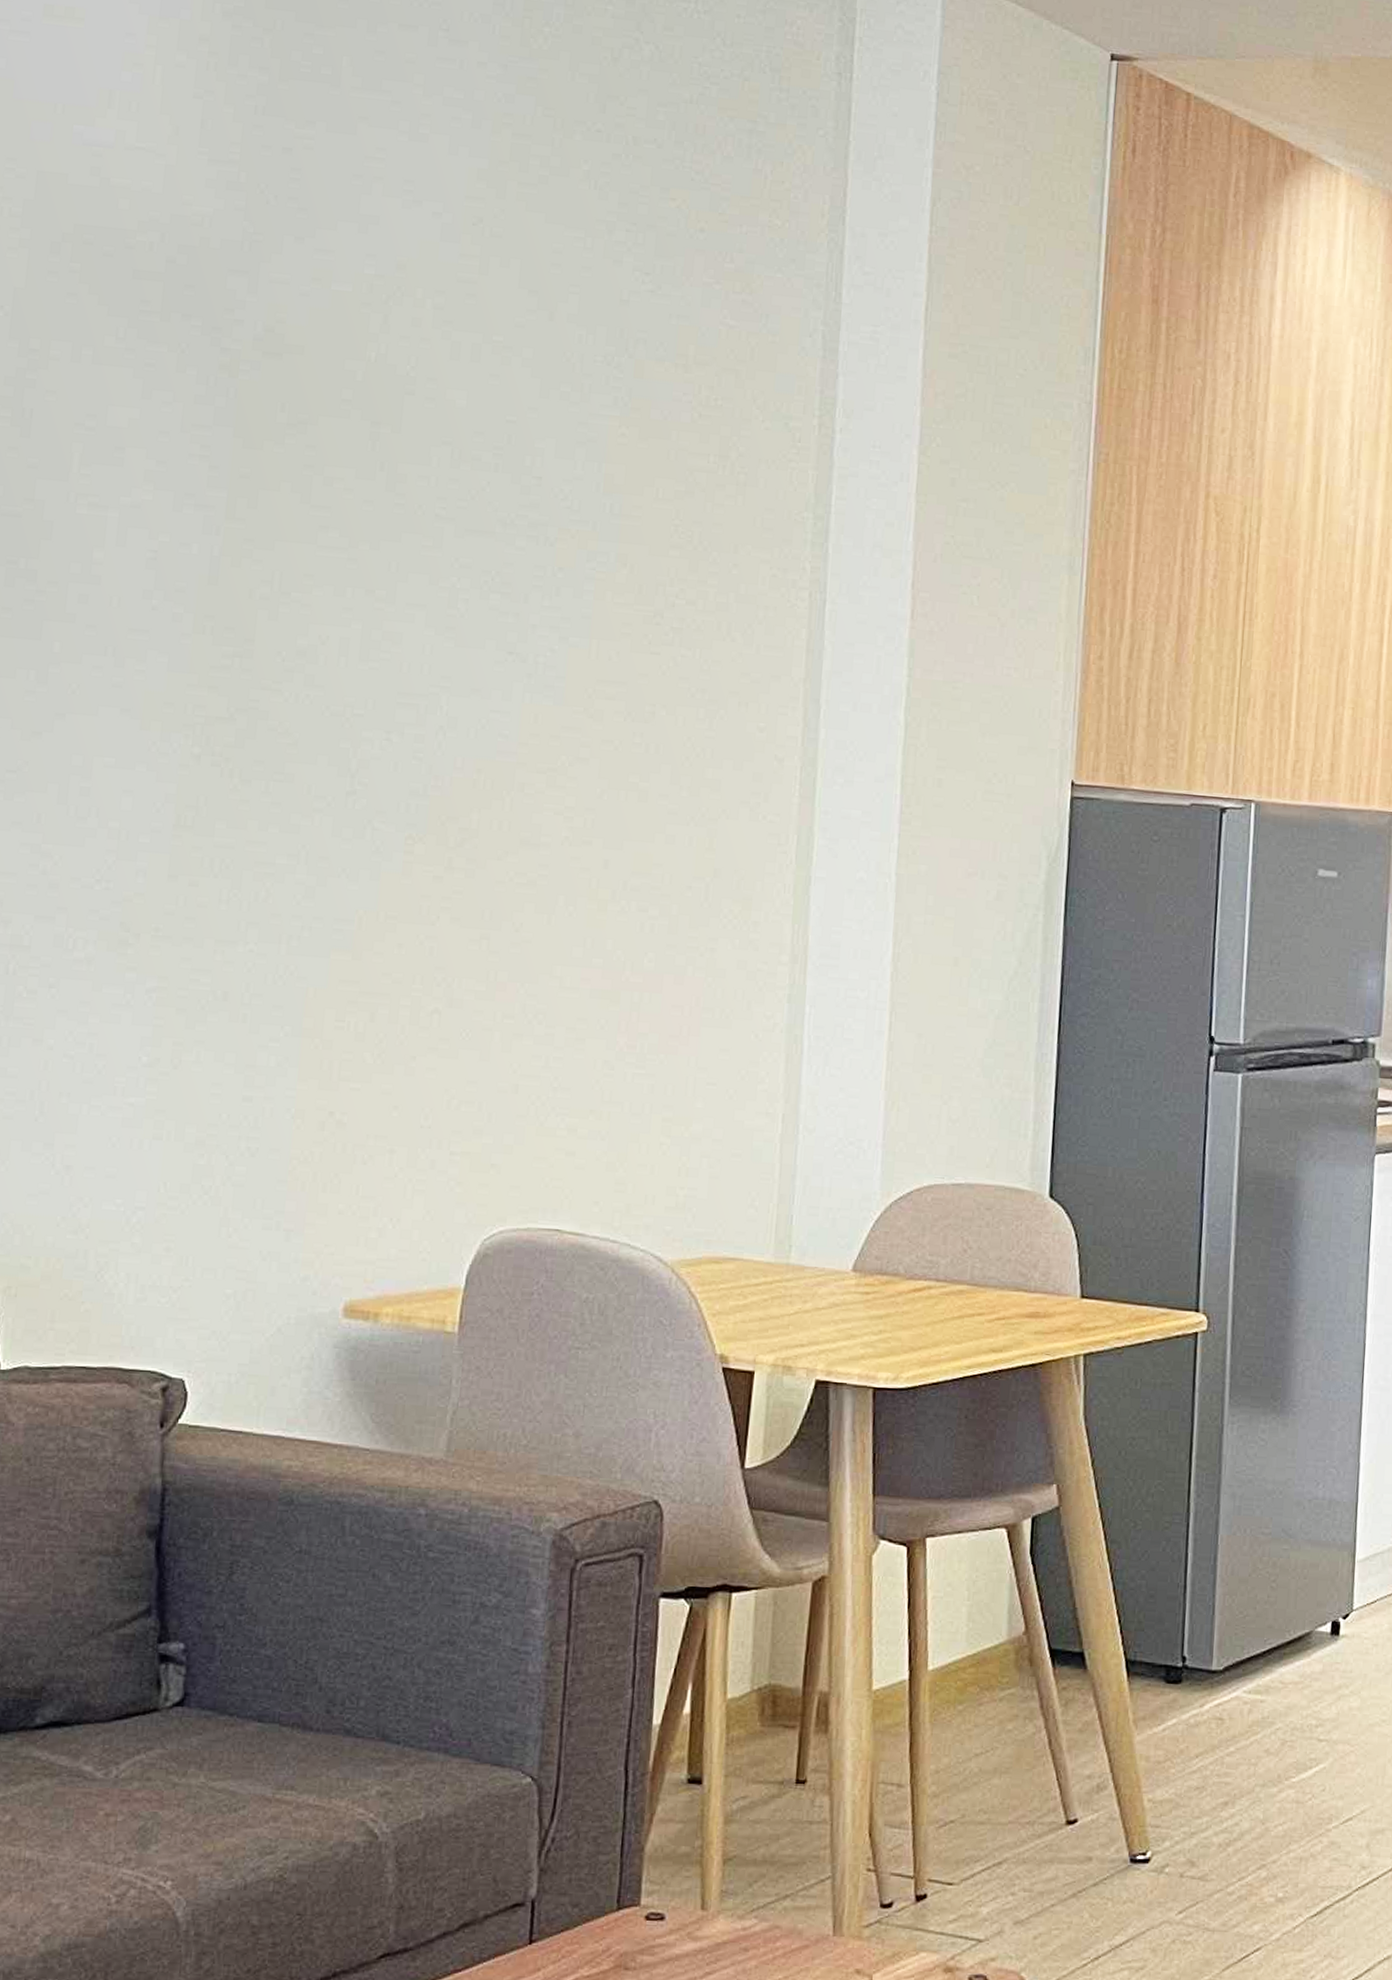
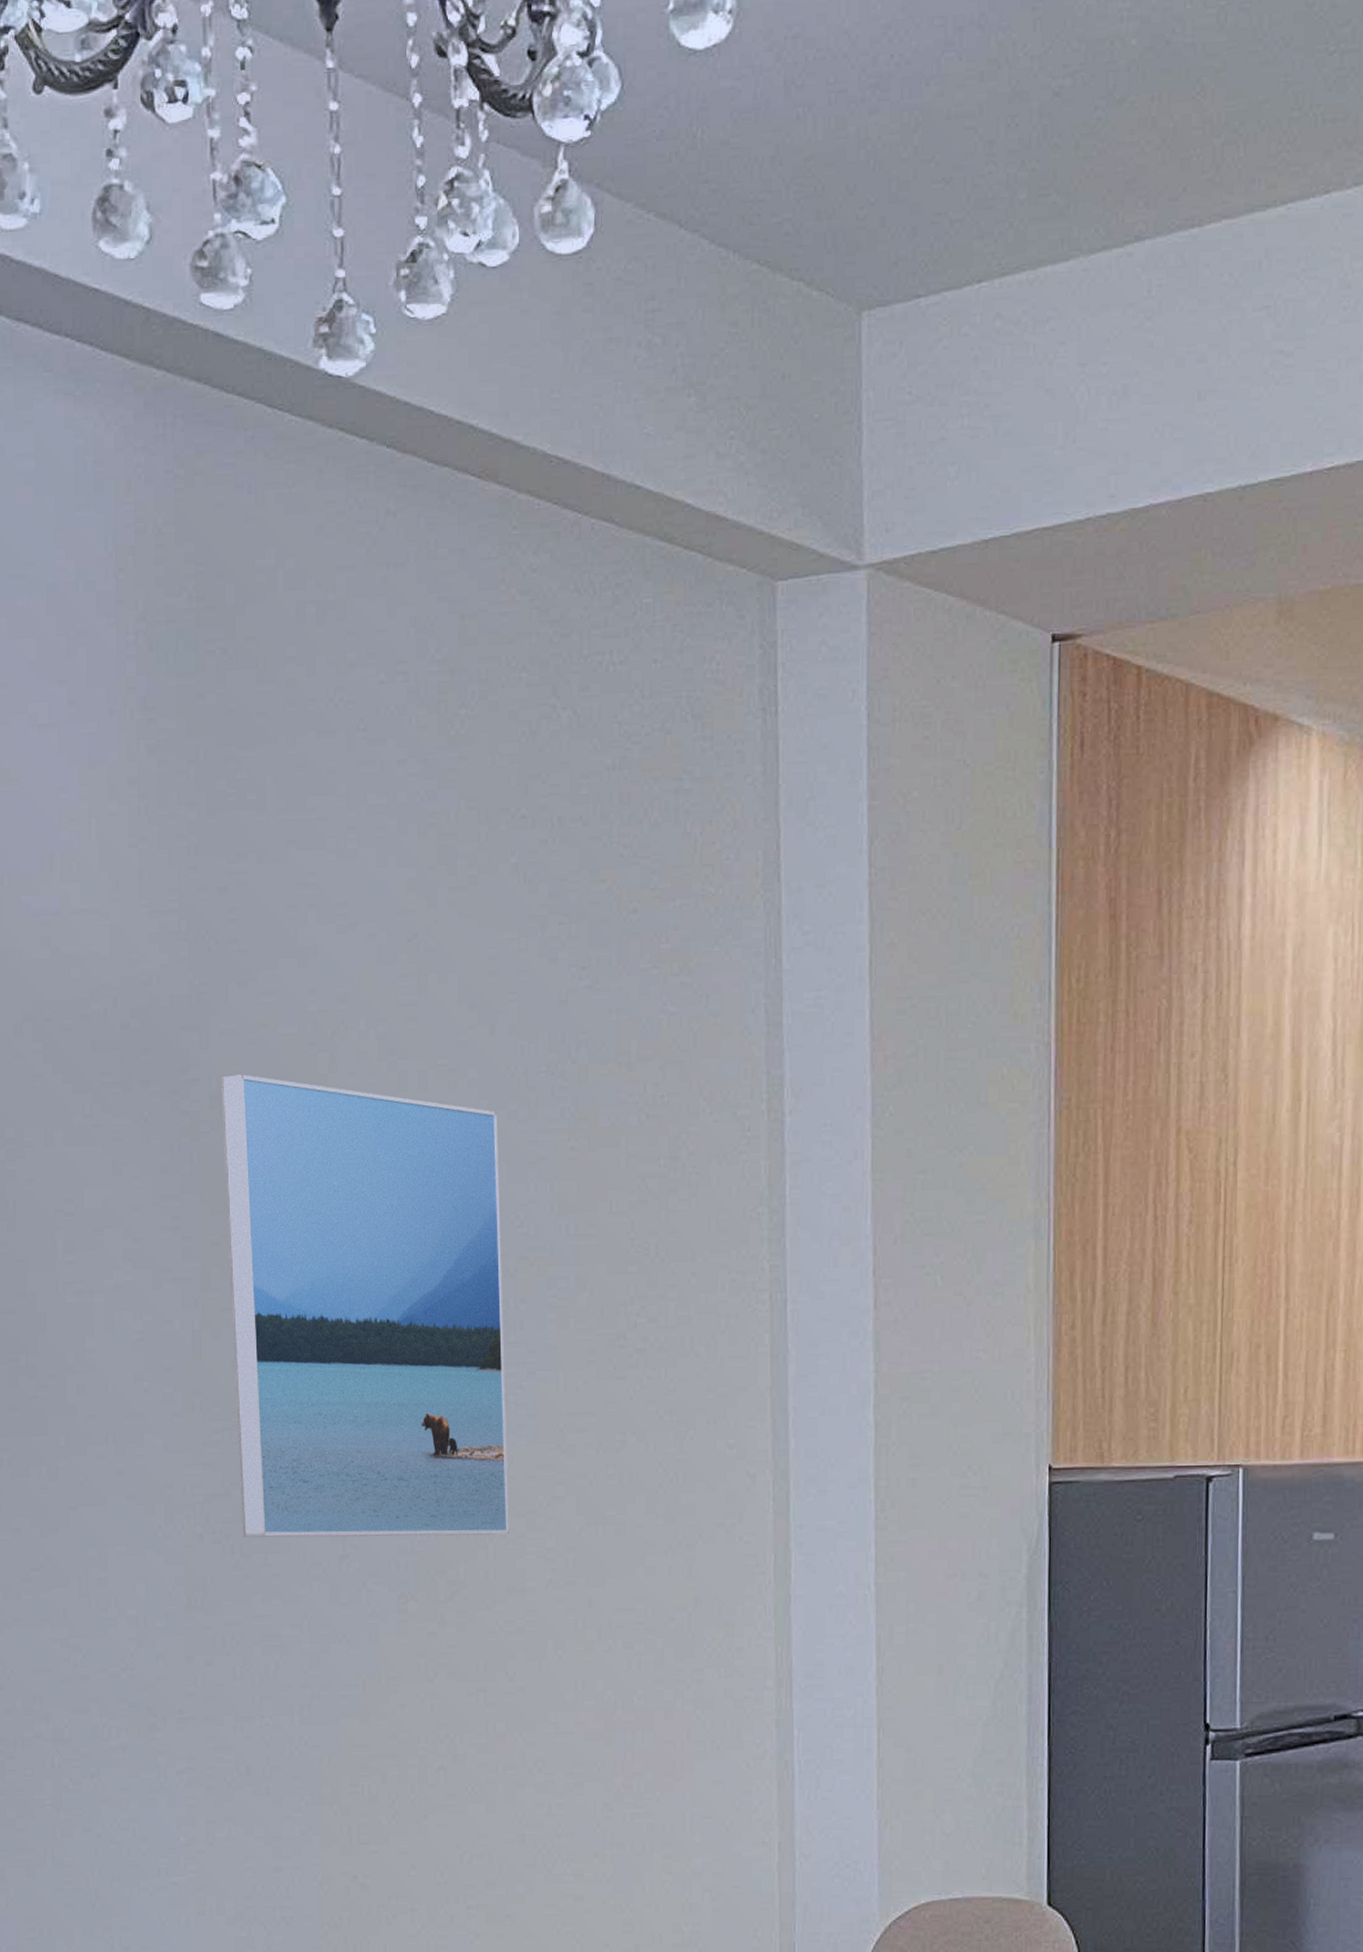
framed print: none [244,321,550,789] -> present [220,1074,510,1537]

